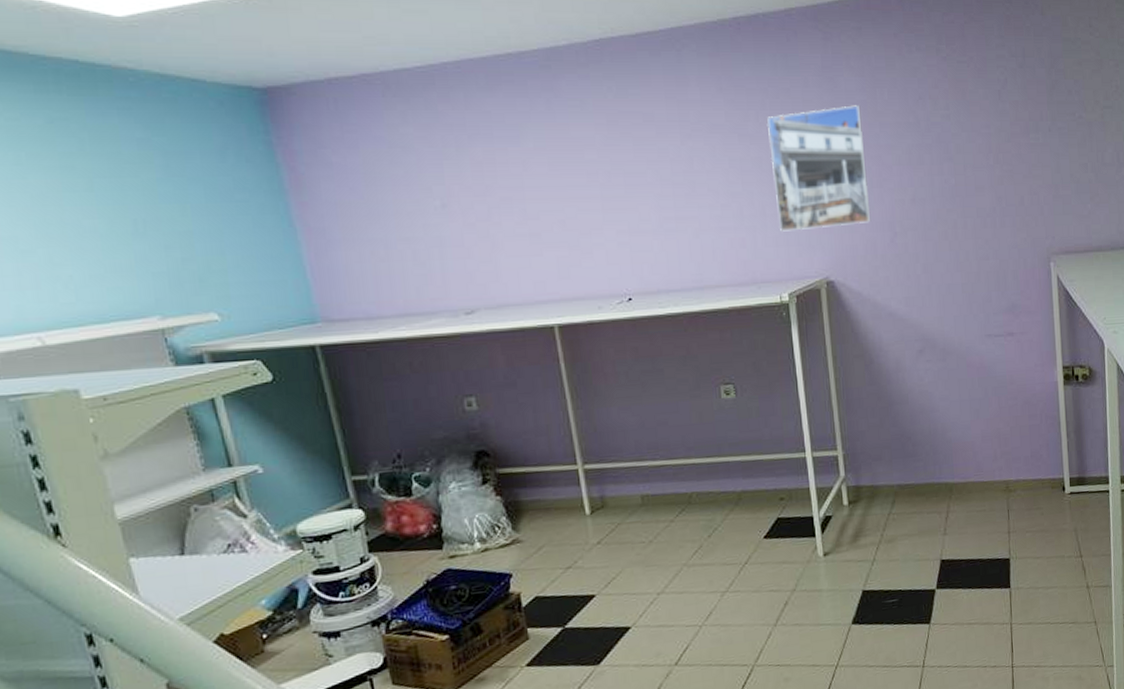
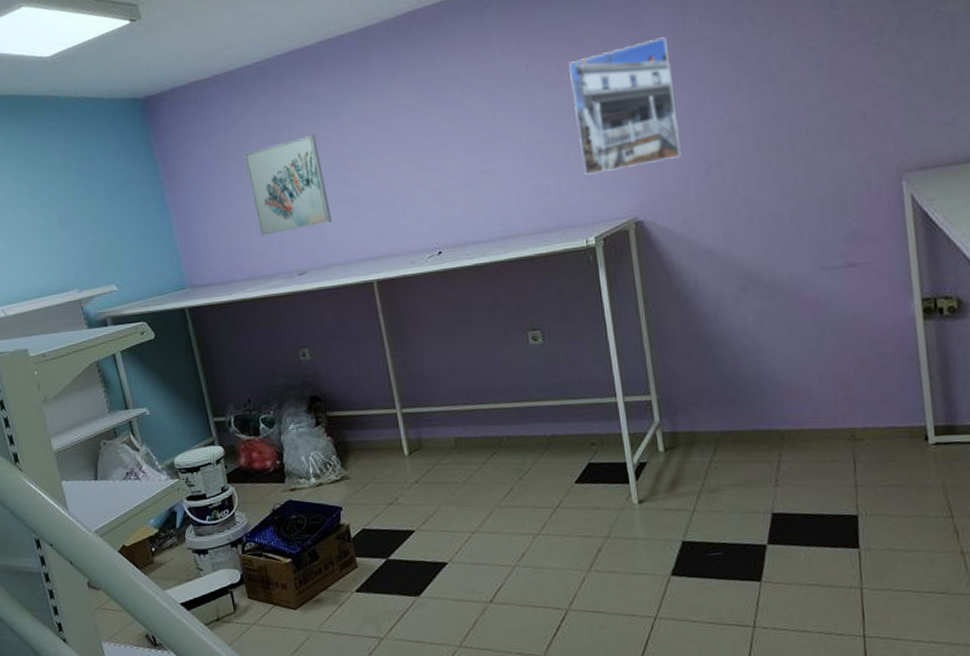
wall art: none [398,158,508,268] -> present [243,135,333,236]

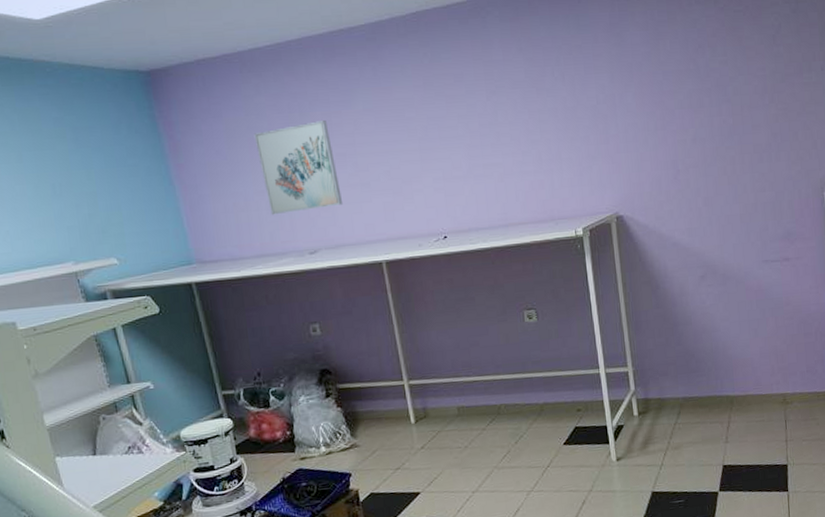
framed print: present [568,37,683,175] -> none [561,56,656,173]

